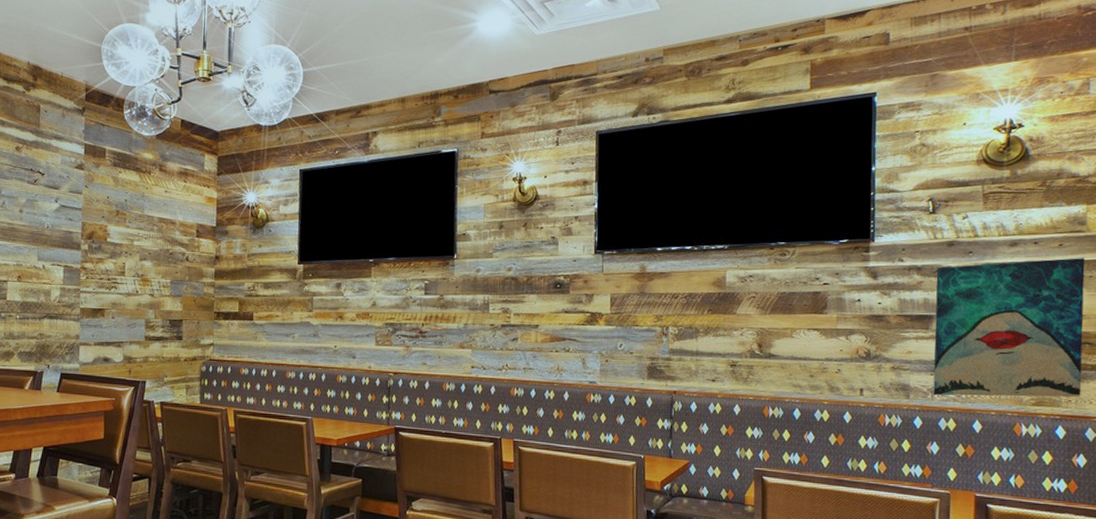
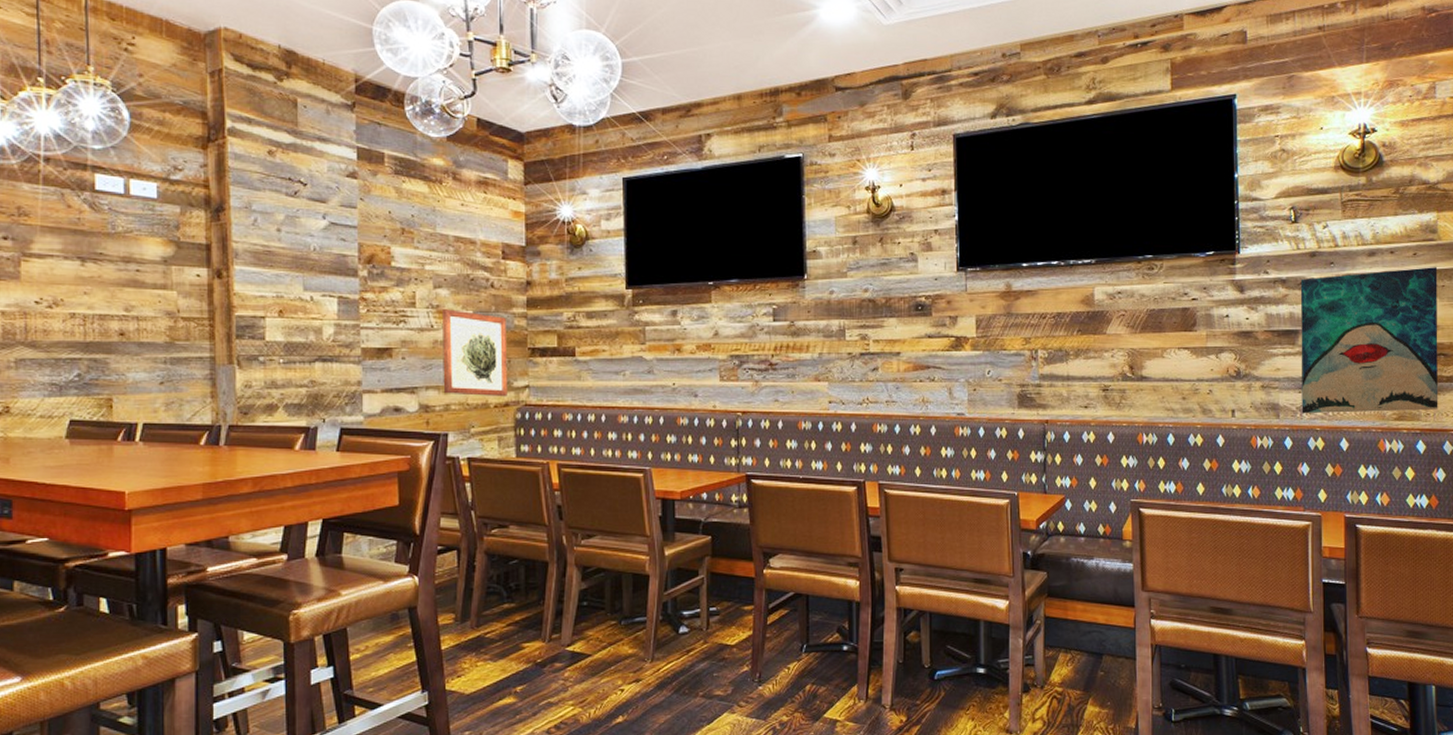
wall art: none [143,278,197,353] -> present [441,309,508,397]

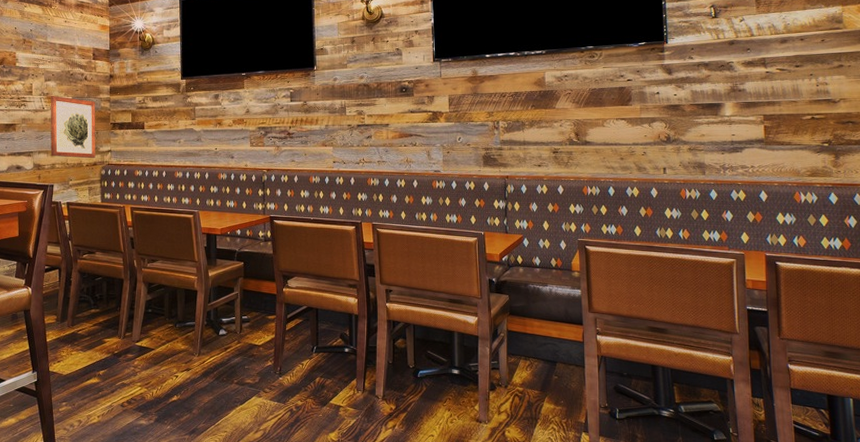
wall art: present [1300,267,1439,414] -> none [721,51,848,171]

